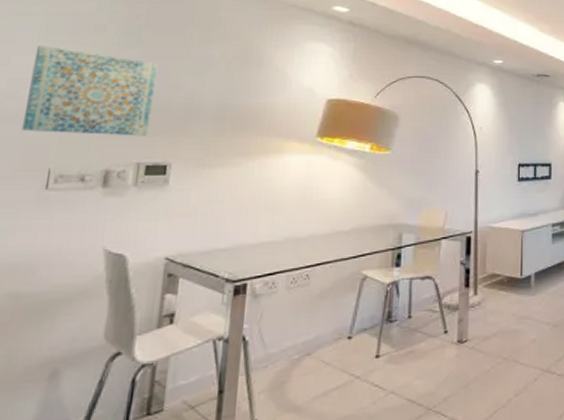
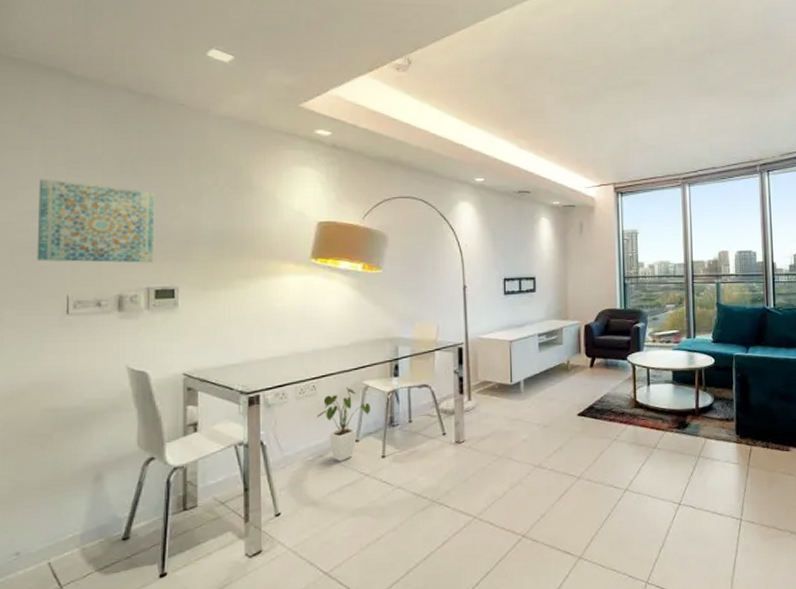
house plant: none [307,277,368,361] -> present [316,387,371,461]

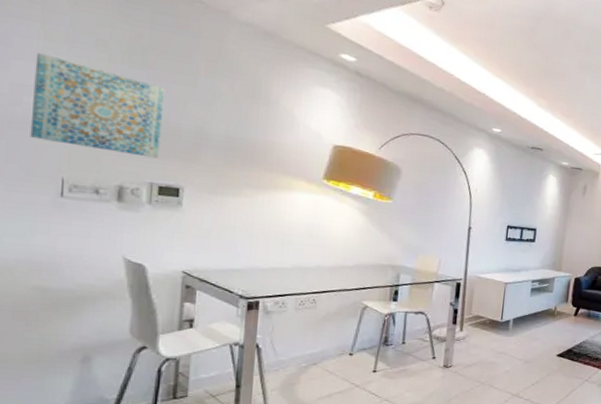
house plant: present [316,387,371,461] -> none [314,305,368,371]

